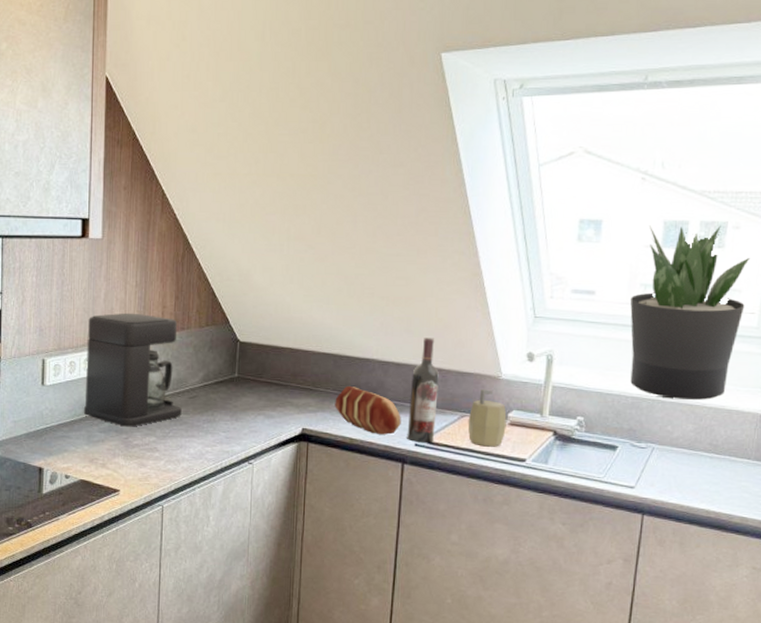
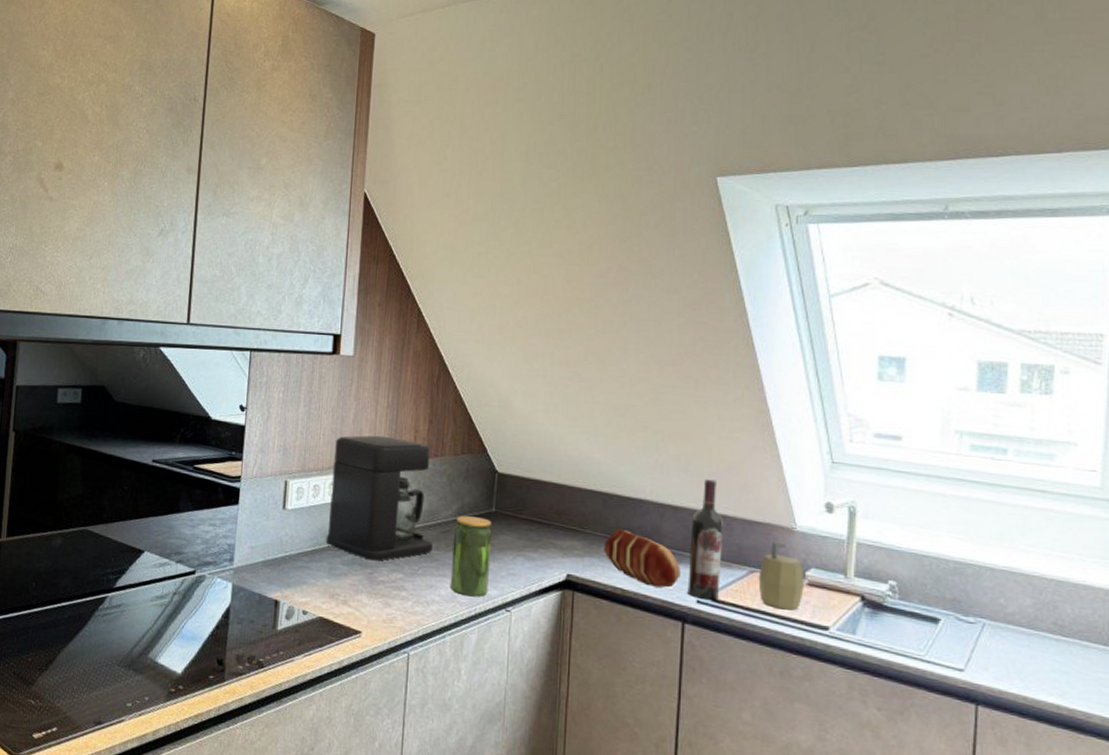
jar: none [198,382,235,453] -> present [450,516,492,597]
planter: present [629,225,750,401] -> none [943,366,1085,571]

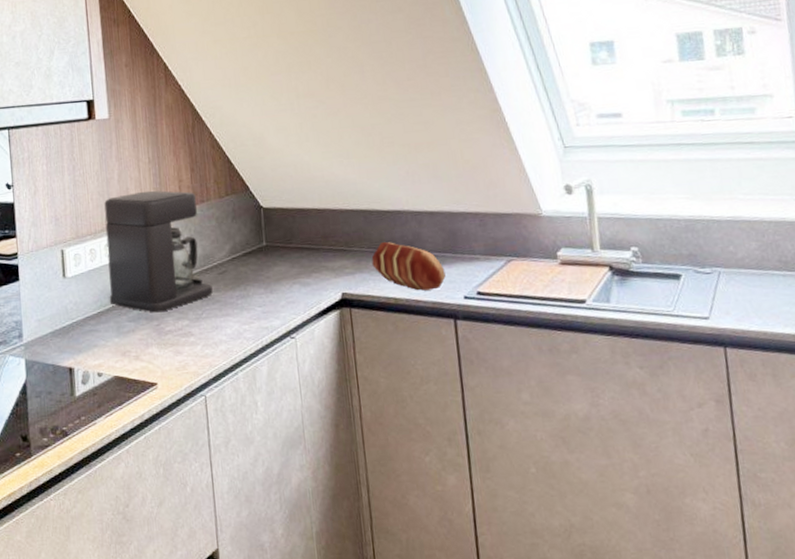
jar: present [450,516,492,597] -> none [230,253,271,331]
wine bottle: present [687,478,724,600] -> none [447,180,483,294]
soap dispenser: present [758,542,804,610] -> none [515,229,558,291]

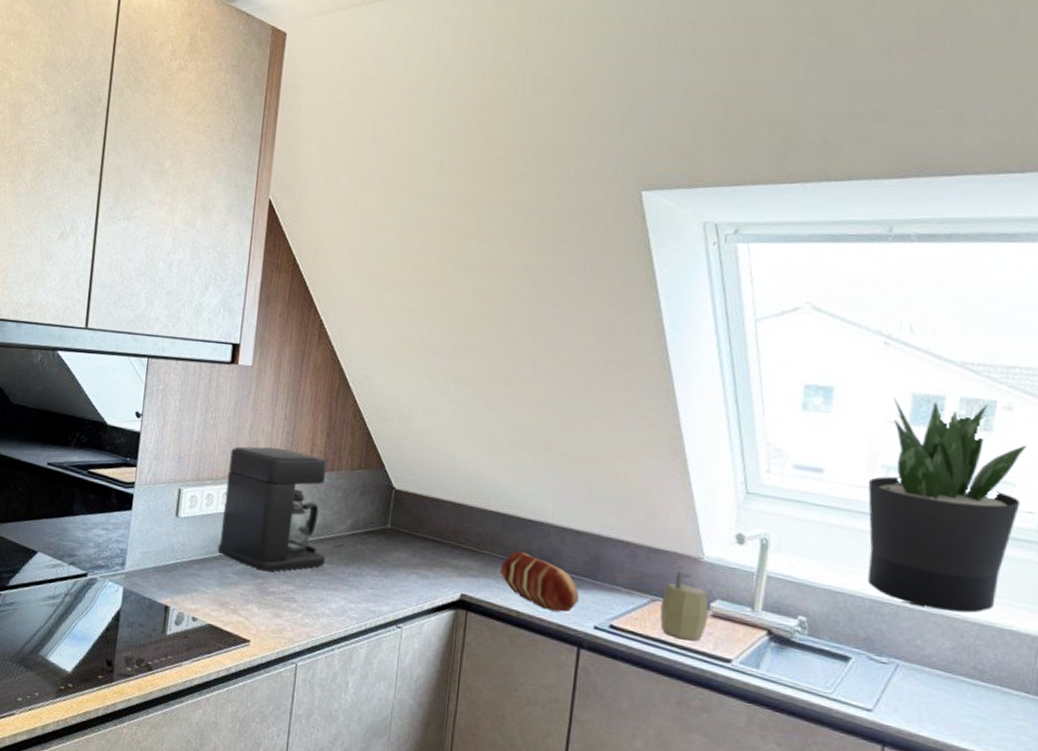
soap dispenser: none [515,229,558,291] -> present [660,571,709,641]
planter: none [659,32,782,217] -> present [867,397,1027,614]

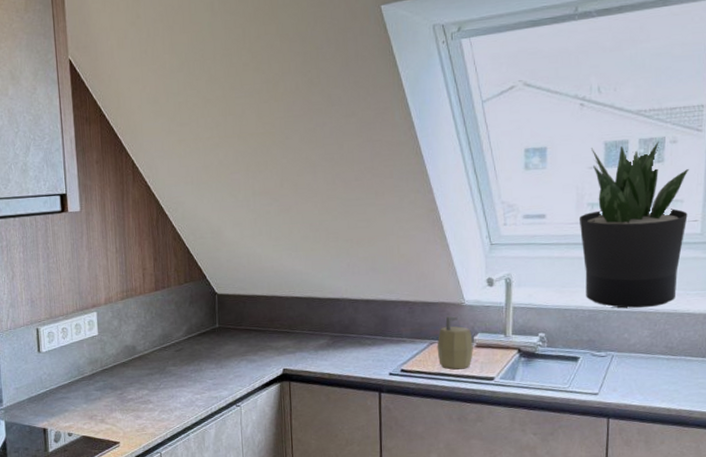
coffee maker: present [217,446,327,572] -> none [75,277,170,384]
bread loaf: present [500,550,579,613] -> none [311,325,375,368]

